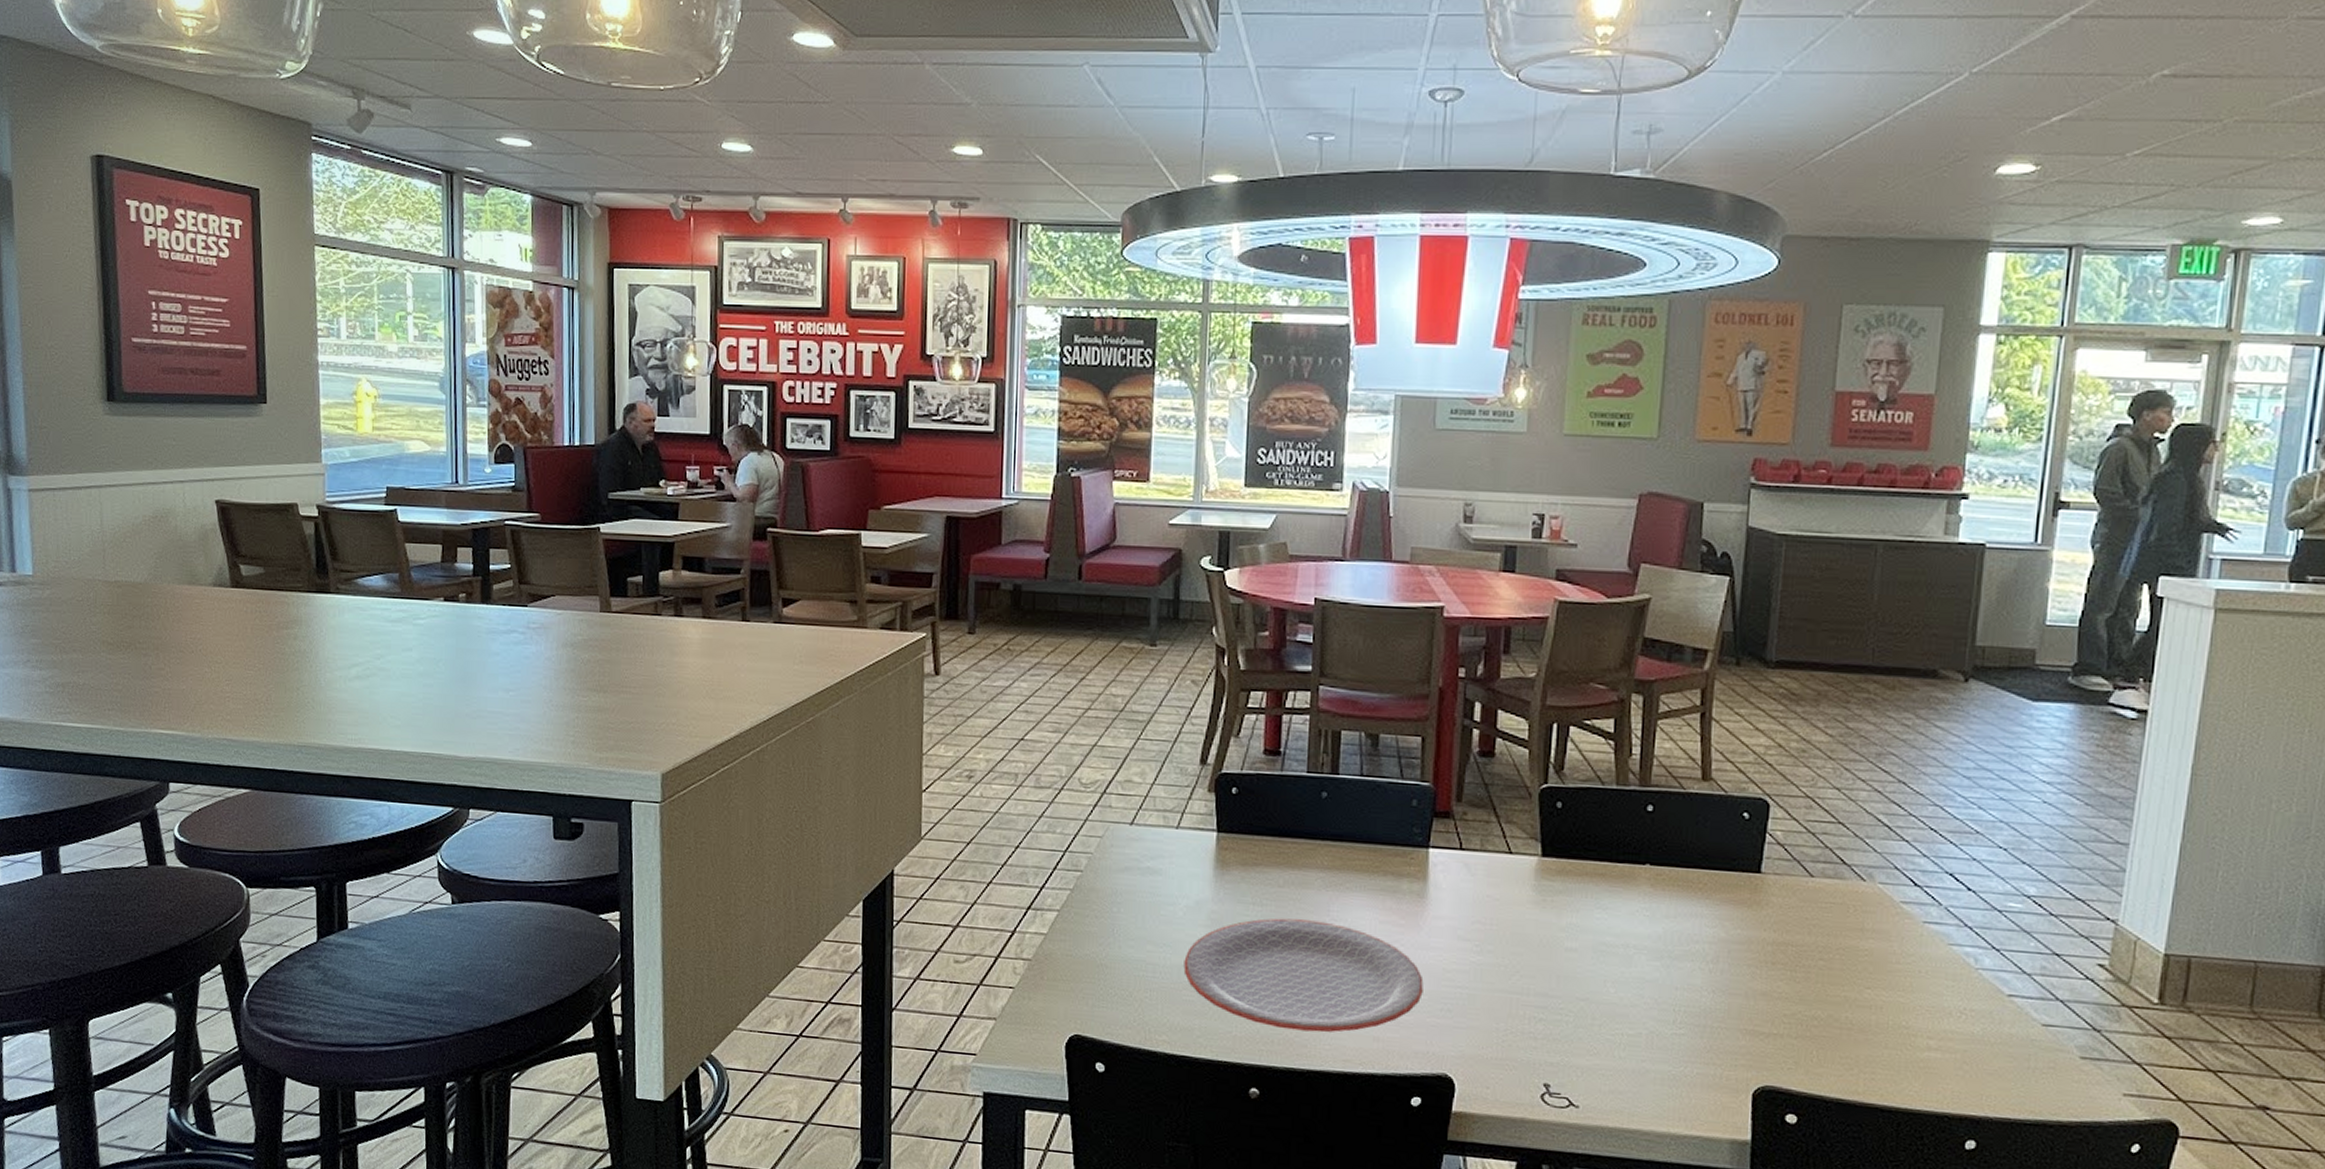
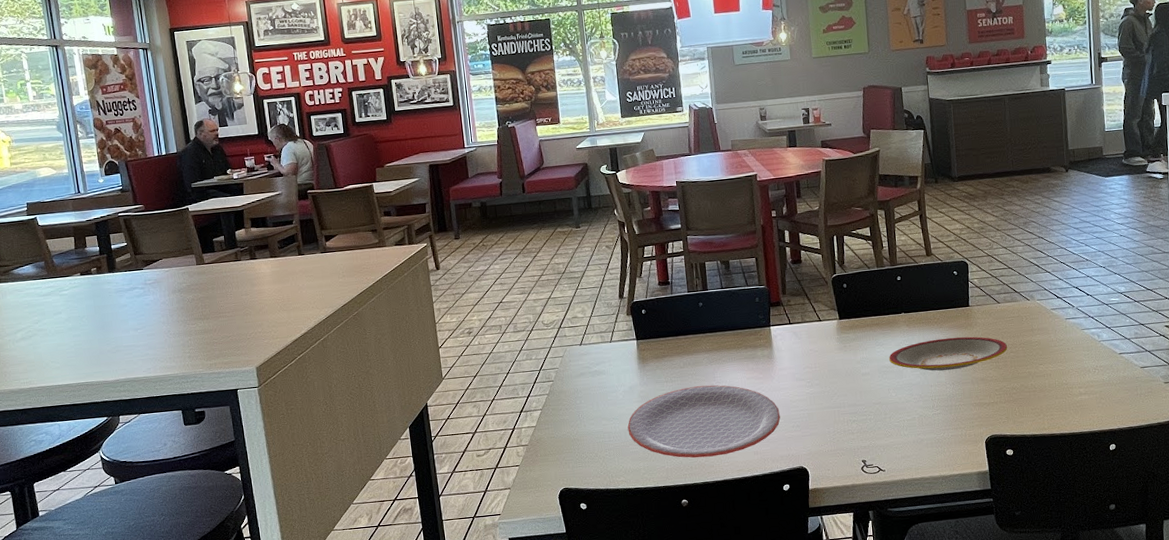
plate: none [1613,915,1816,970] -> present [889,336,1008,371]

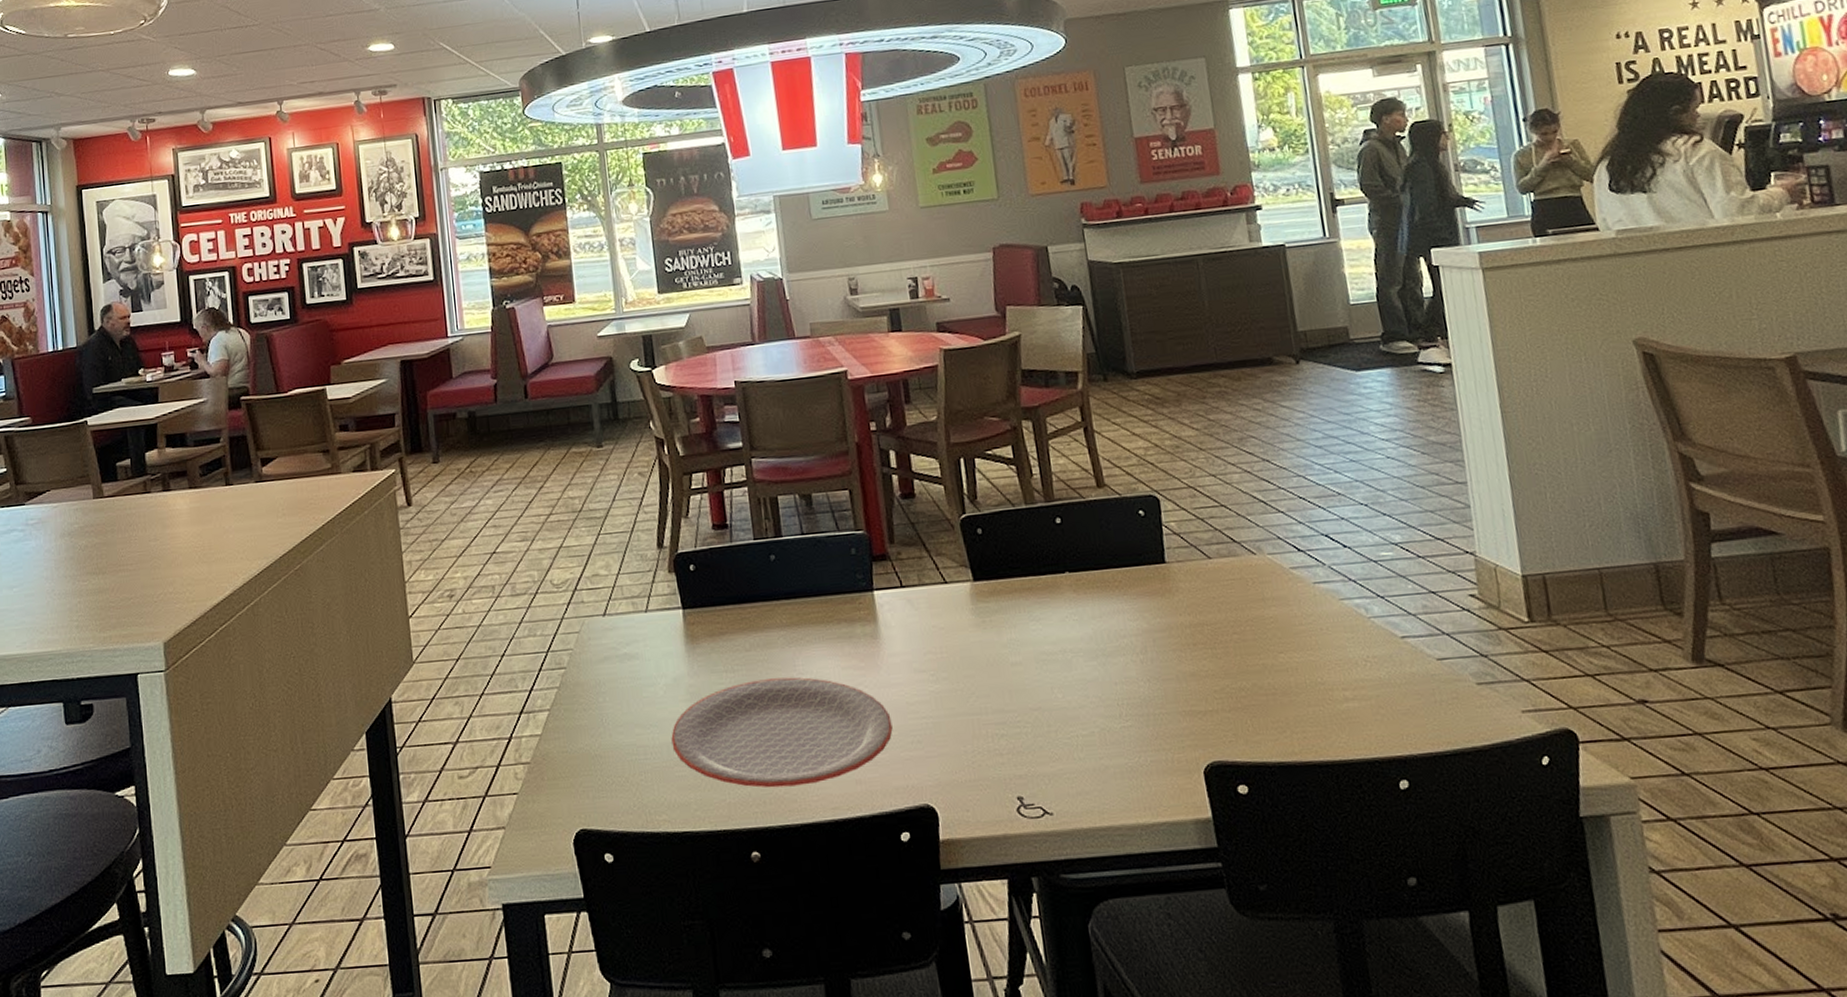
plate: present [889,336,1008,371] -> none [1049,608,1229,661]

